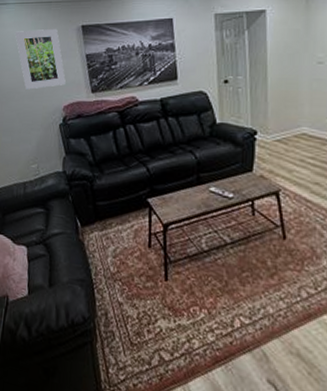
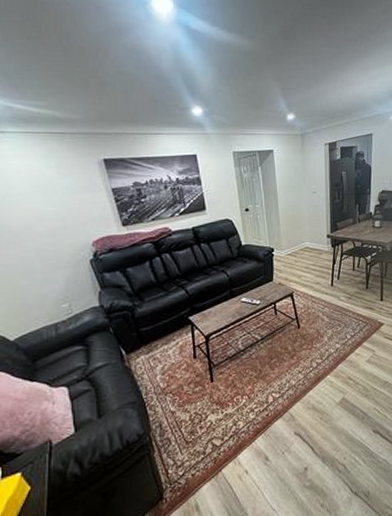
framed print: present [15,28,66,90] -> none [20,161,92,227]

